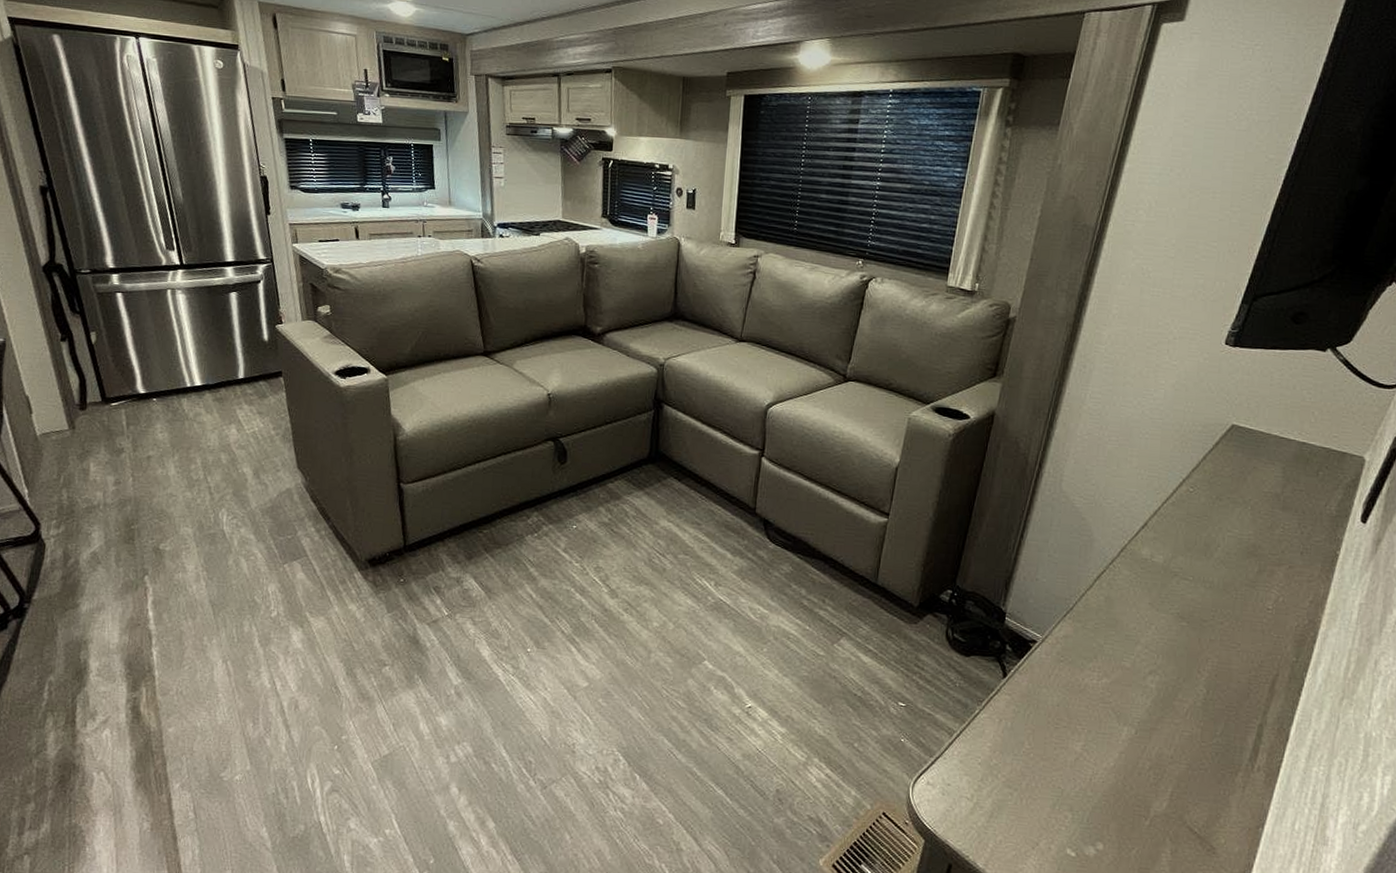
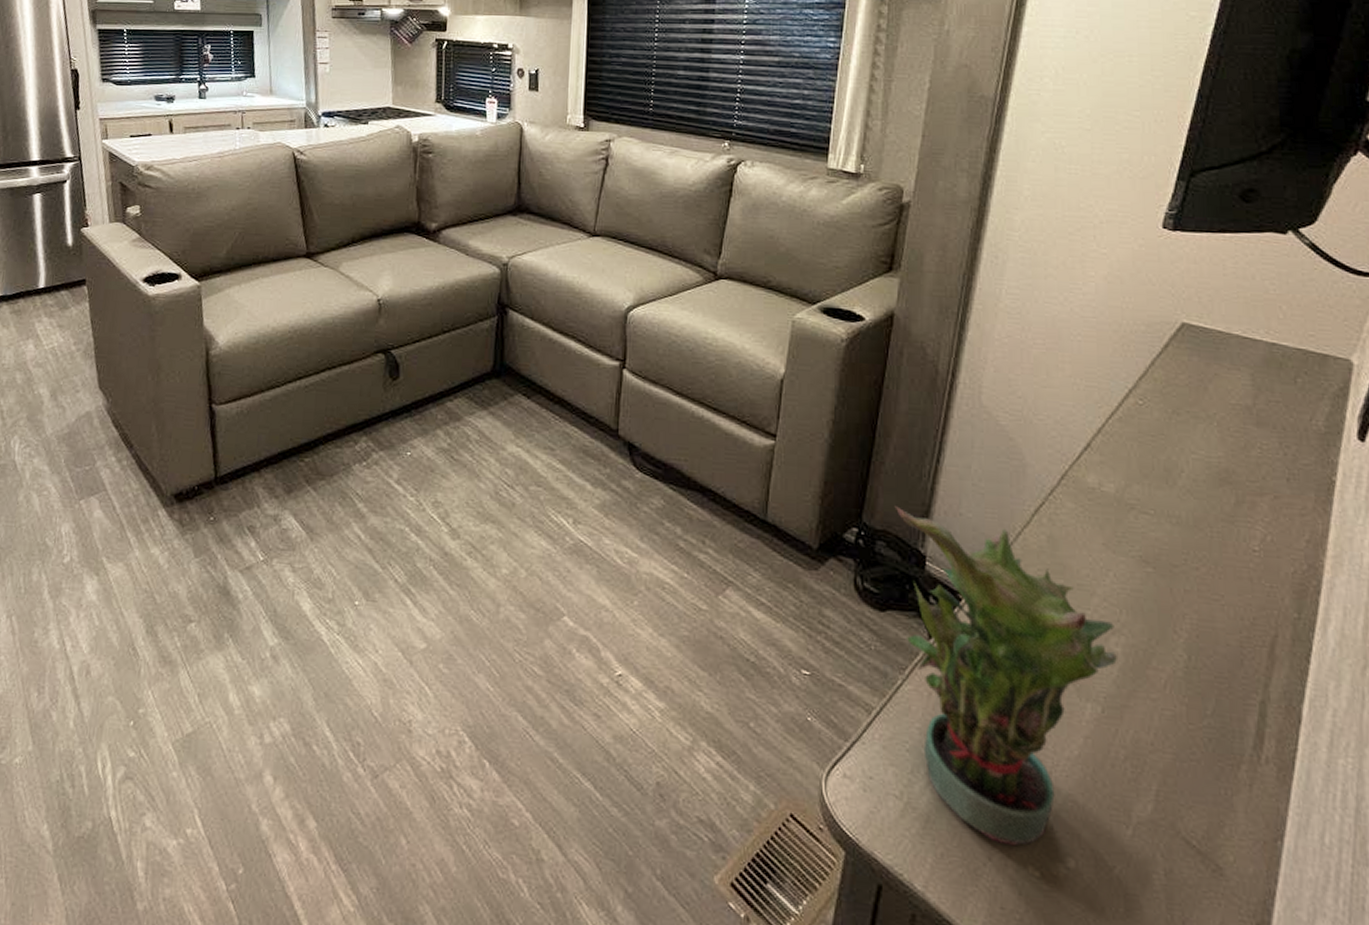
potted plant: none [983,572,1152,834] -> present [894,506,1117,846]

